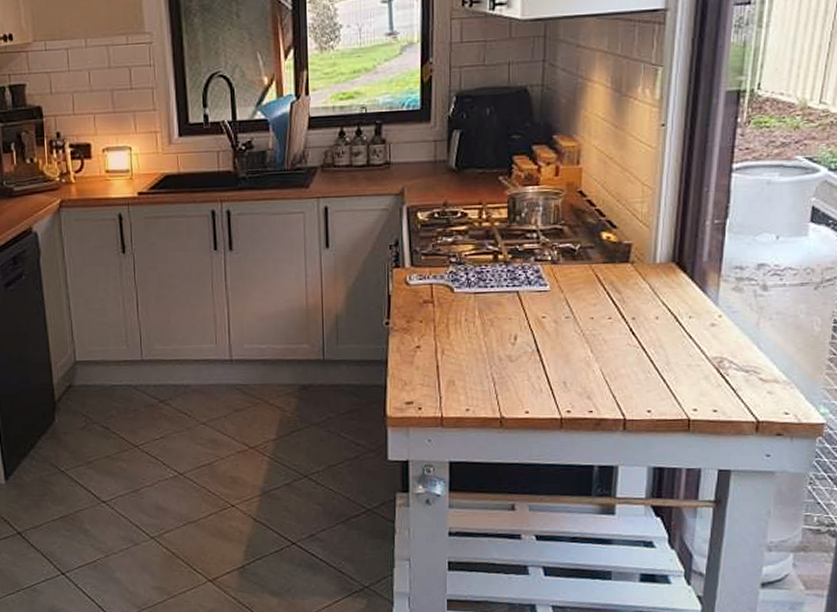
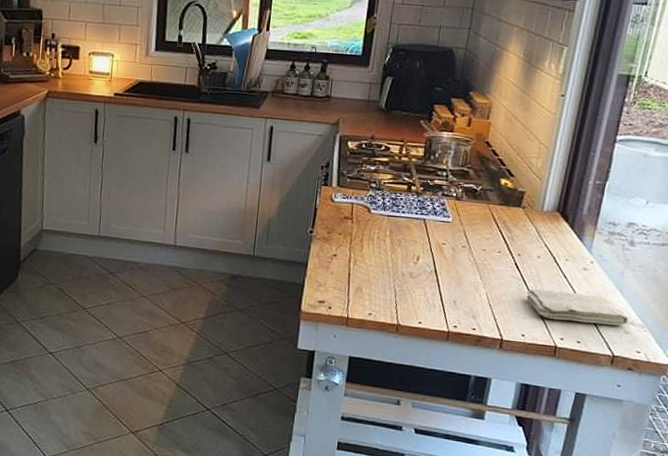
washcloth: none [647,354,772,388] -> present [526,288,629,326]

